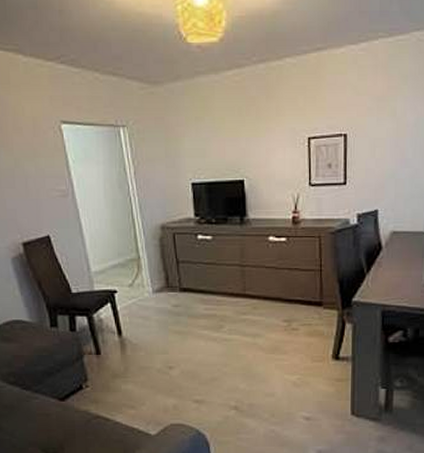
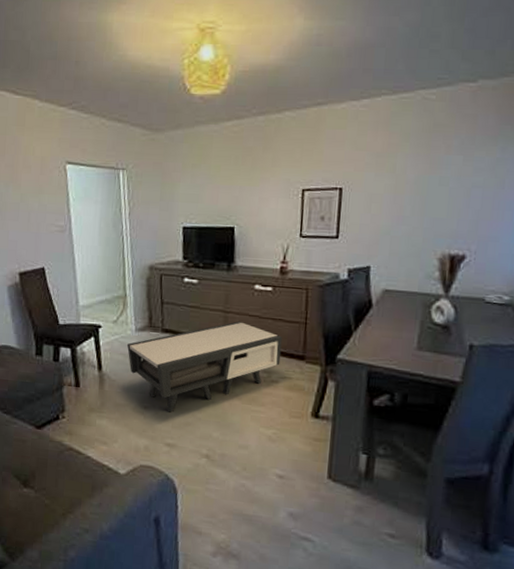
coffee table: none [146,274,299,370] -> present [127,321,282,413]

